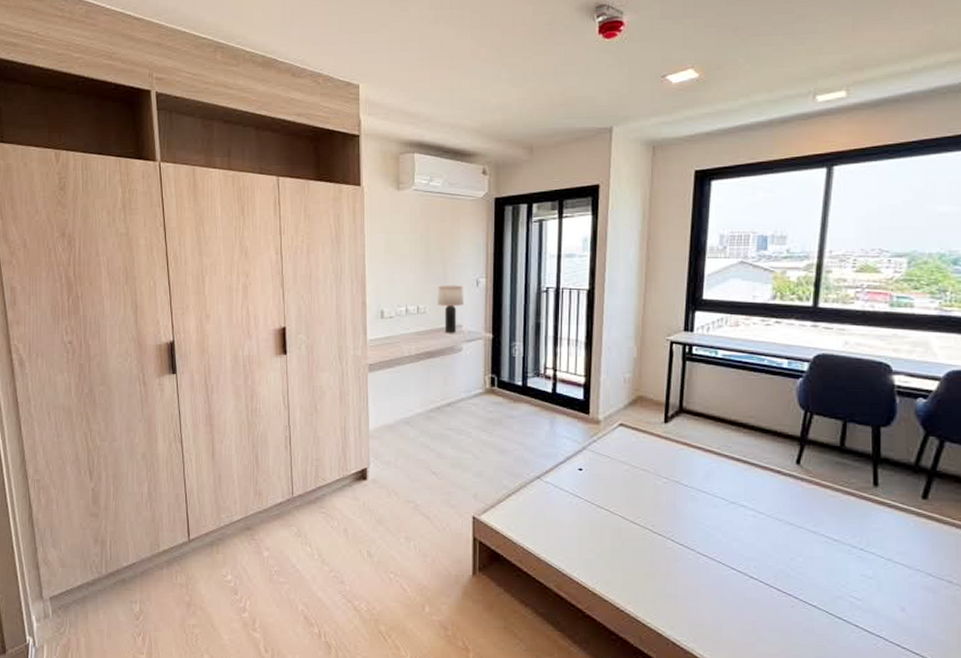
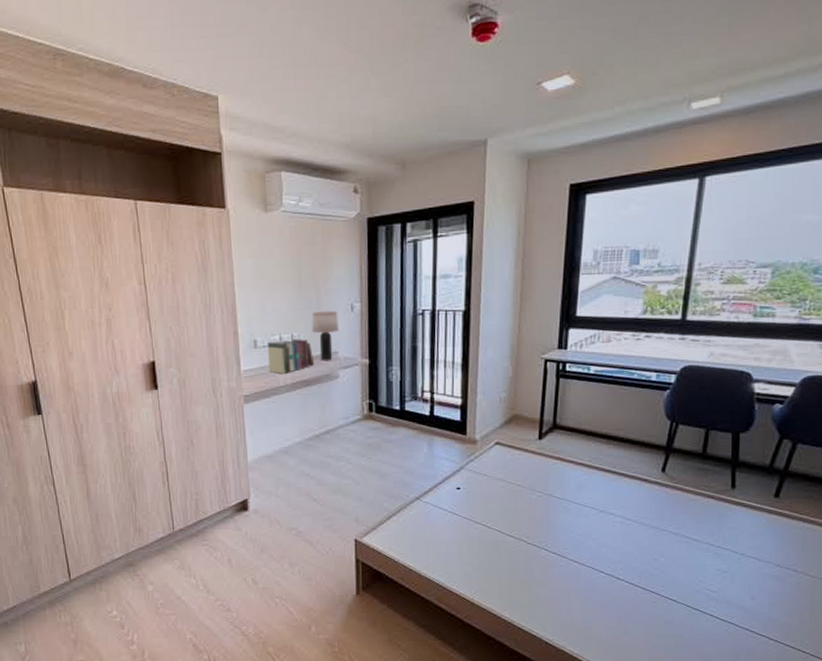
books: none [393,311,439,345] -> present [267,339,315,375]

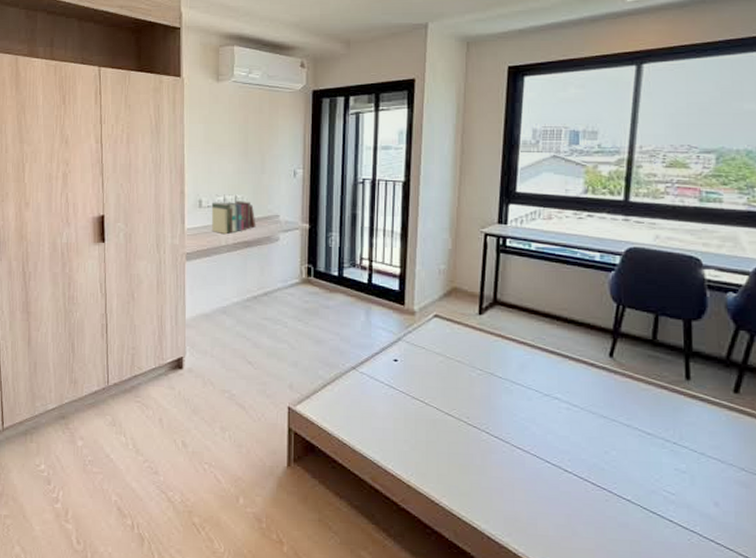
table lamp: present [311,311,340,361] -> none [255,176,282,224]

